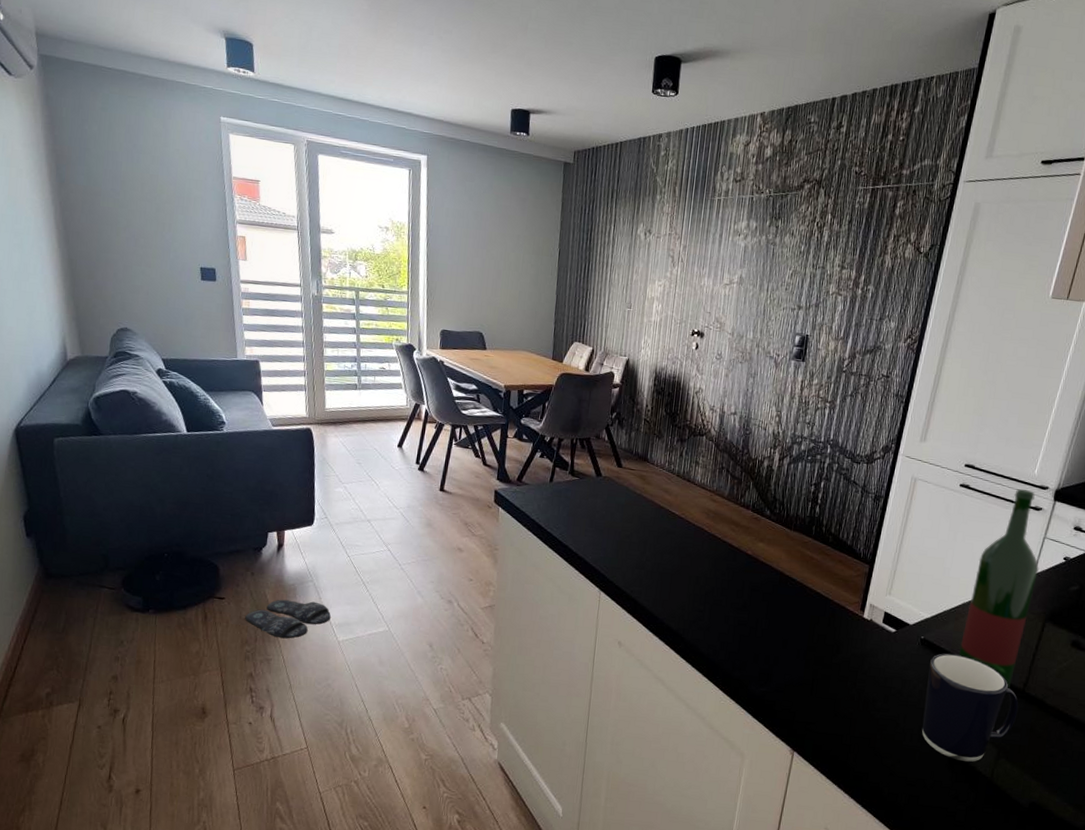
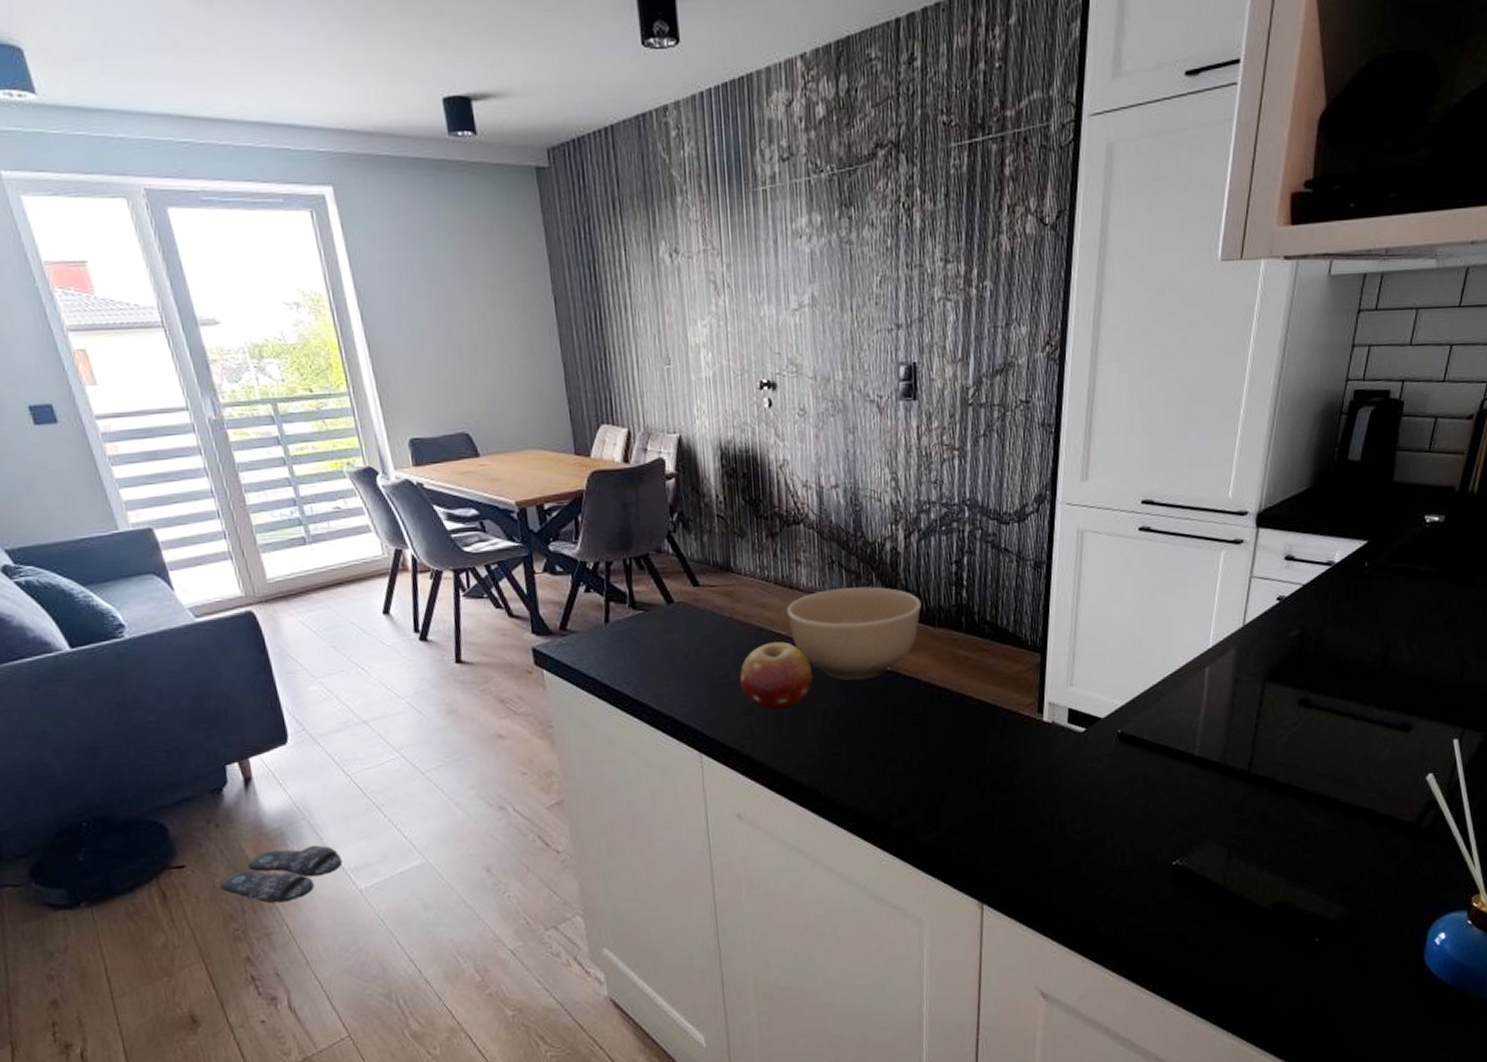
fruit: none [638,518,694,570] -> present [739,641,813,710]
bowl: none [682,487,784,560] -> present [786,586,922,681]
mug: present [922,653,1019,762] -> none [1133,743,1246,873]
wine bottle: present [958,488,1040,694] -> none [1165,519,1250,779]

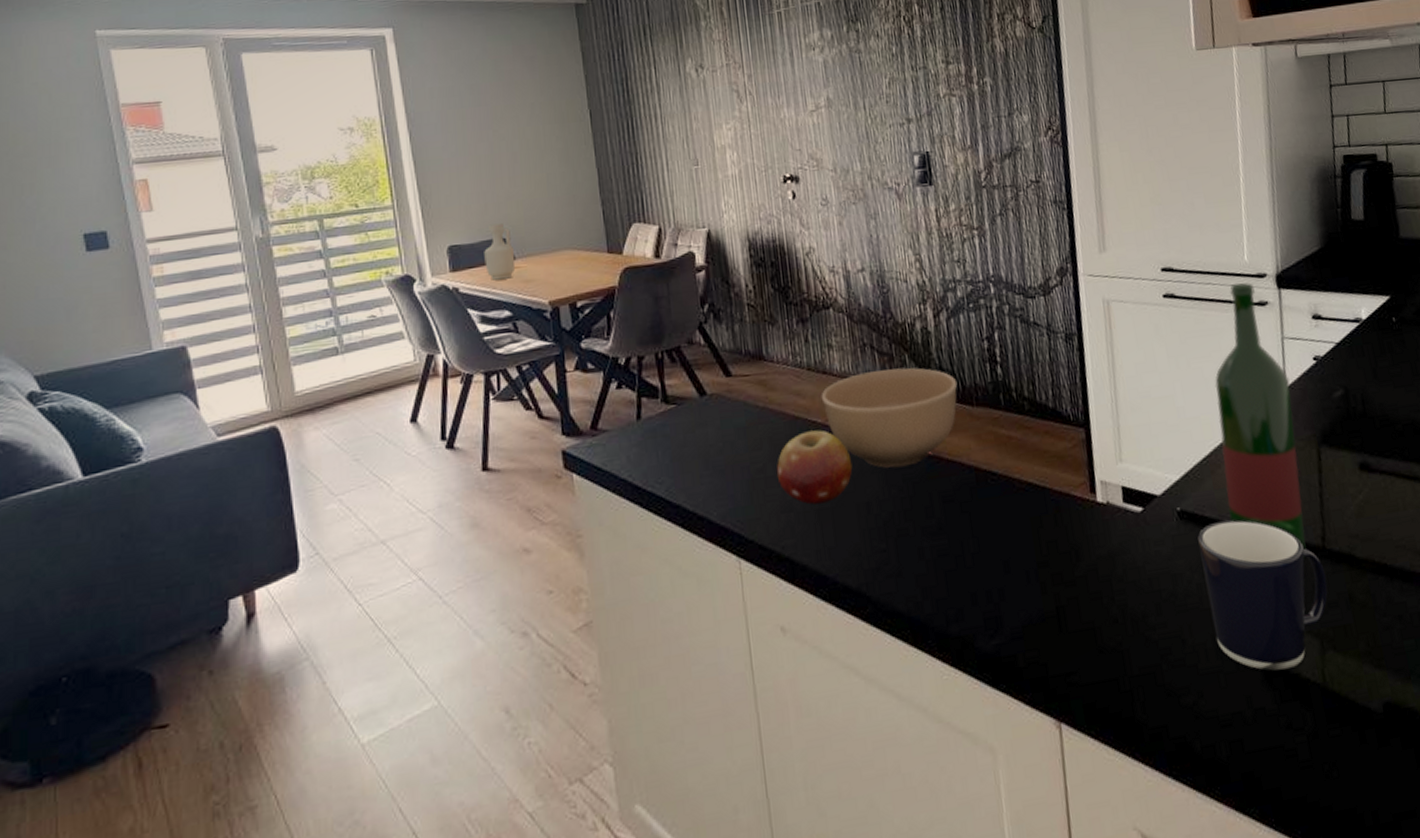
slippers: present [221,845,342,903] -> none [206,690,344,767]
ceramic jug: none [447,417,481,477] -> present [484,223,516,280]
mug: none [1133,743,1246,873] -> present [1197,519,1328,671]
wine bottle: none [1165,519,1250,779] -> present [1214,282,1306,557]

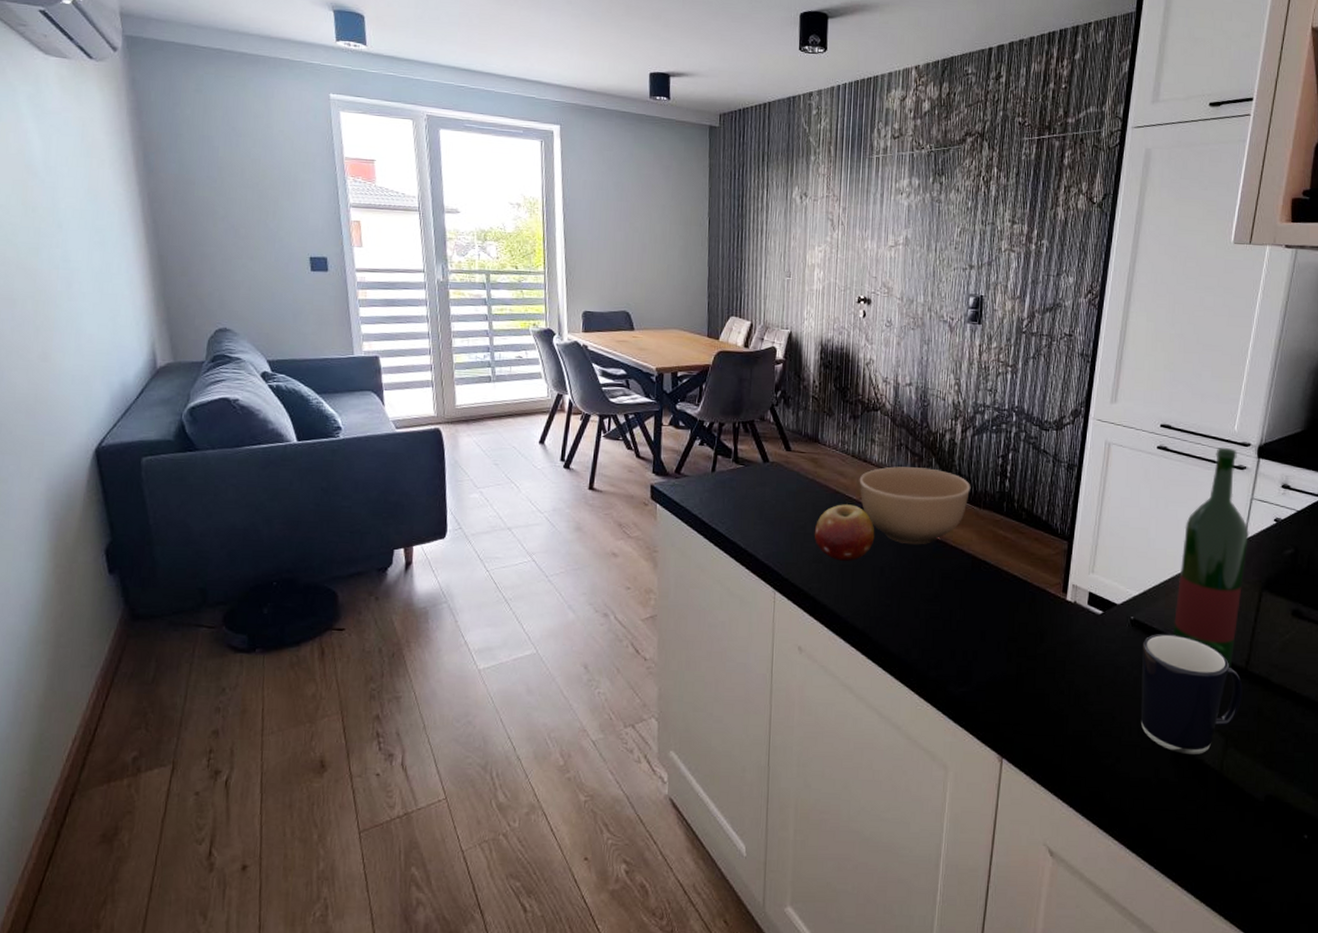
ceramic jug: present [484,223,516,280] -> none [610,299,635,345]

